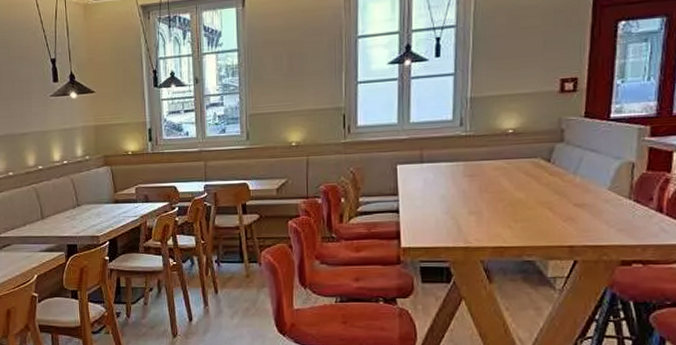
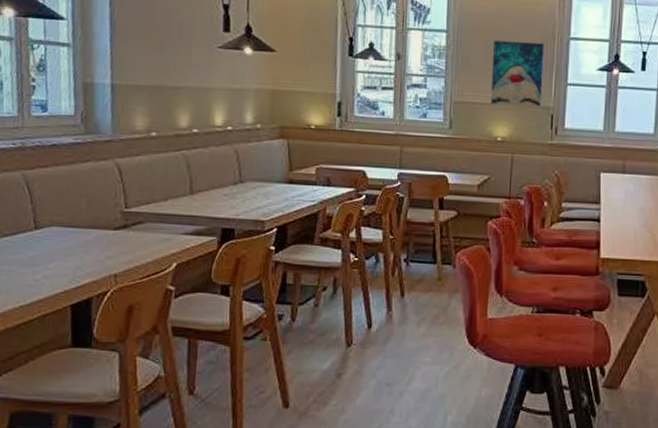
wall art: none [281,46,333,112] -> present [491,40,544,107]

